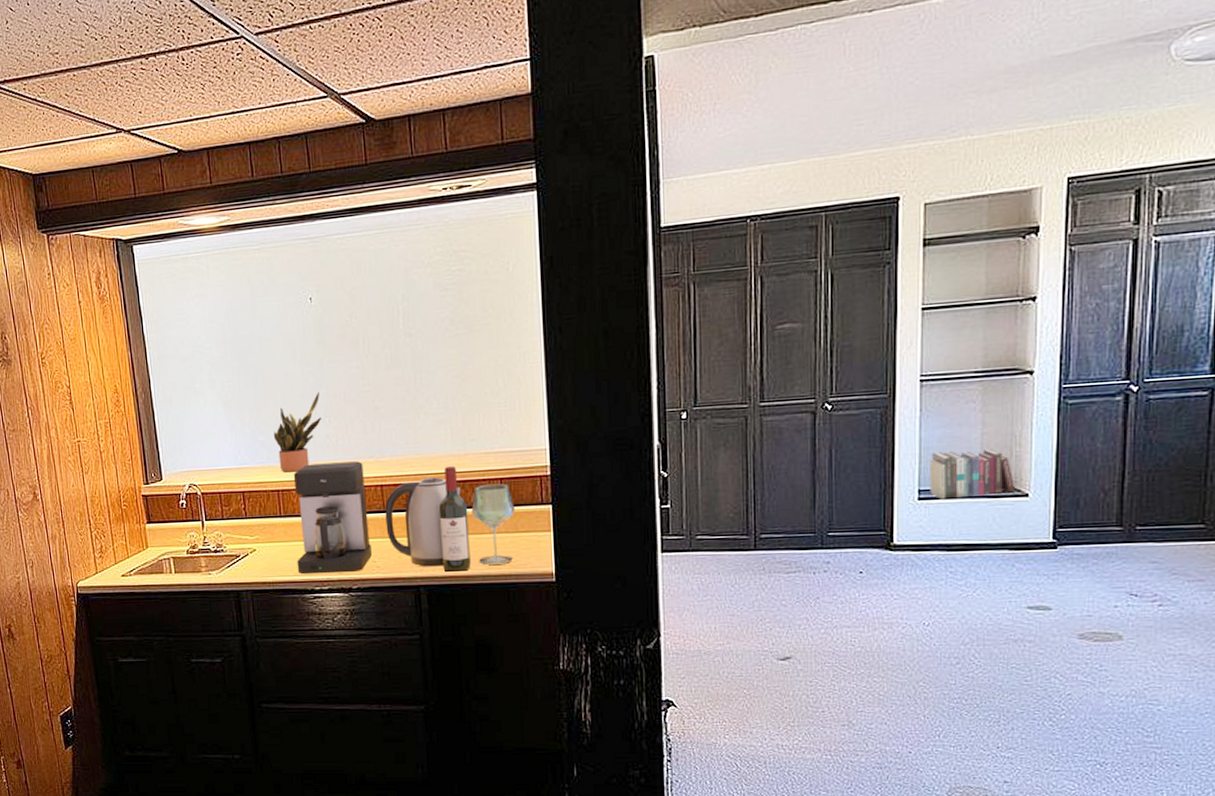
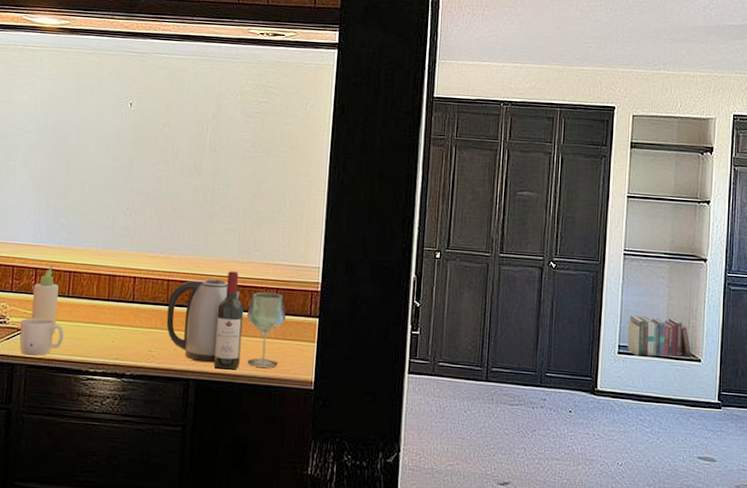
mug: none [238,542,284,581] -> present [19,318,64,356]
bottle: none [244,485,274,556] -> present [31,264,59,334]
potted plant: present [273,392,322,473] -> none [75,187,125,257]
coffee maker: present [293,461,373,575] -> none [75,251,155,359]

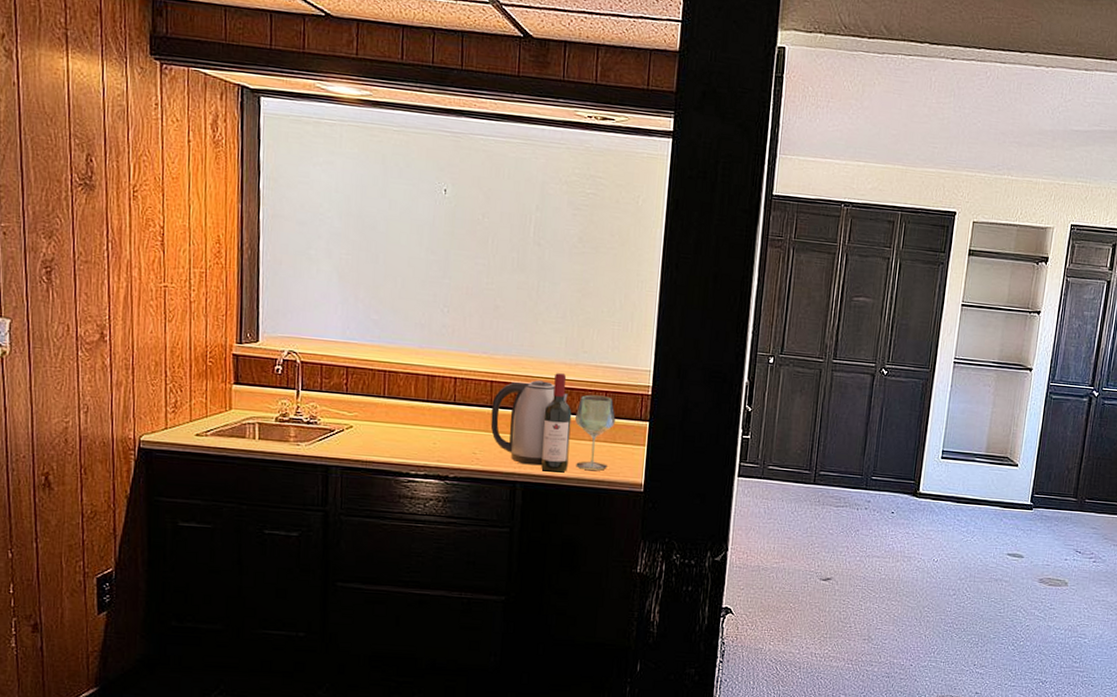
mug: present [19,318,64,356] -> none [332,418,381,458]
bottle: present [31,264,59,334] -> none [344,362,373,435]
books: present [627,315,692,357] -> none [950,422,1011,462]

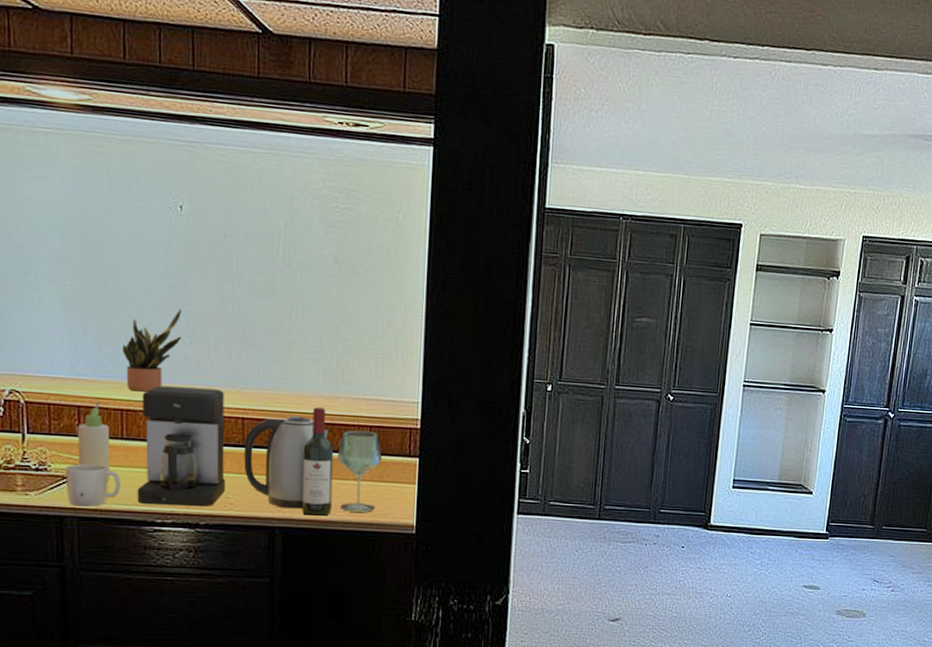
mug: none [332,418,381,458] -> present [65,464,121,507]
bottle: none [344,362,373,435] -> present [77,401,111,481]
potted plant: none [387,281,441,356] -> present [122,309,182,392]
coffee maker: none [394,350,476,462] -> present [137,385,226,508]

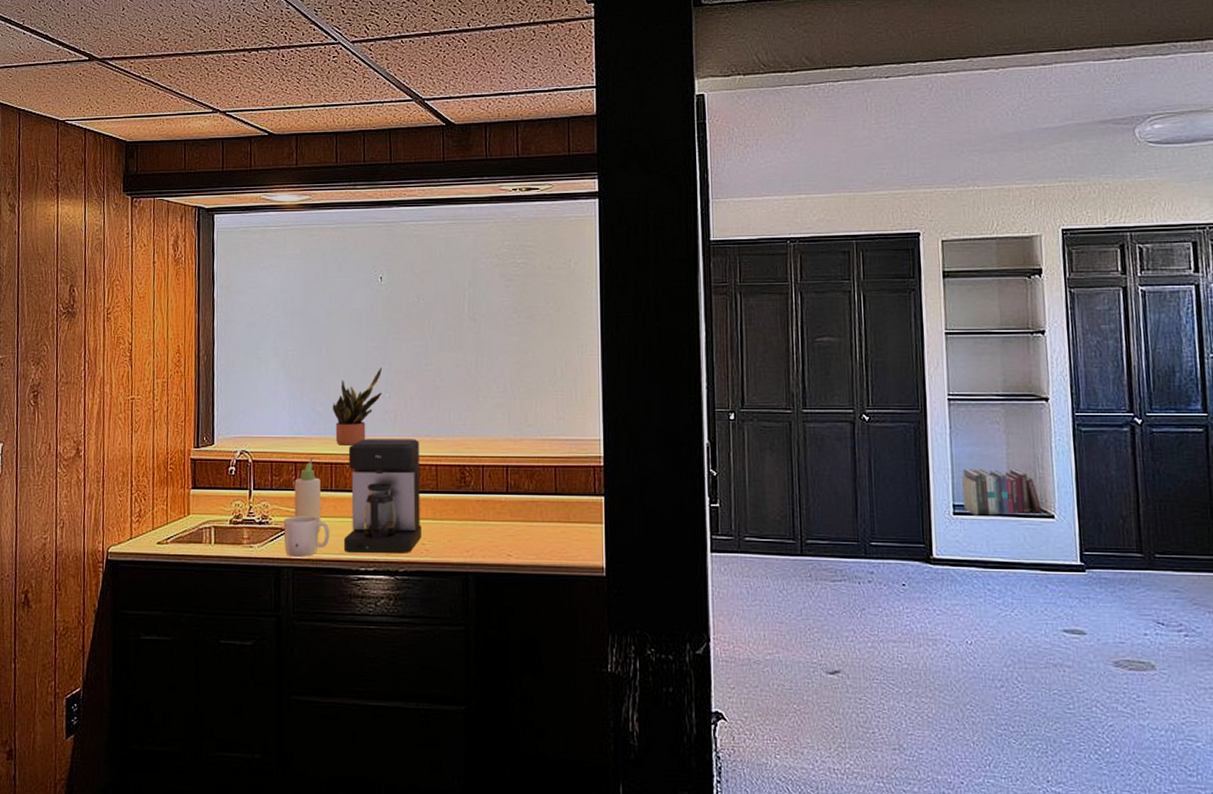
kettle: present [244,416,329,509] -> none [438,460,515,553]
wine bottle: present [301,407,334,517] -> none [492,451,521,561]
wine glass: present [336,430,382,513] -> none [524,471,567,556]
books: none [742,449,805,490] -> present [961,469,1043,516]

